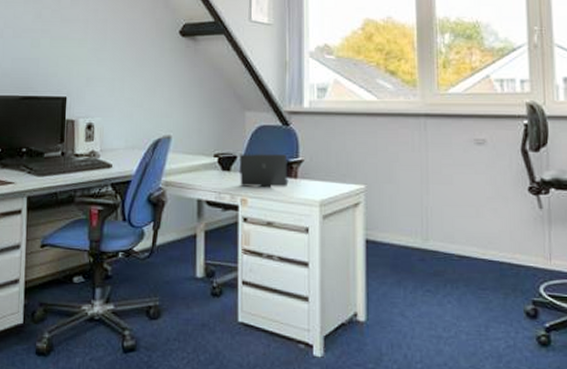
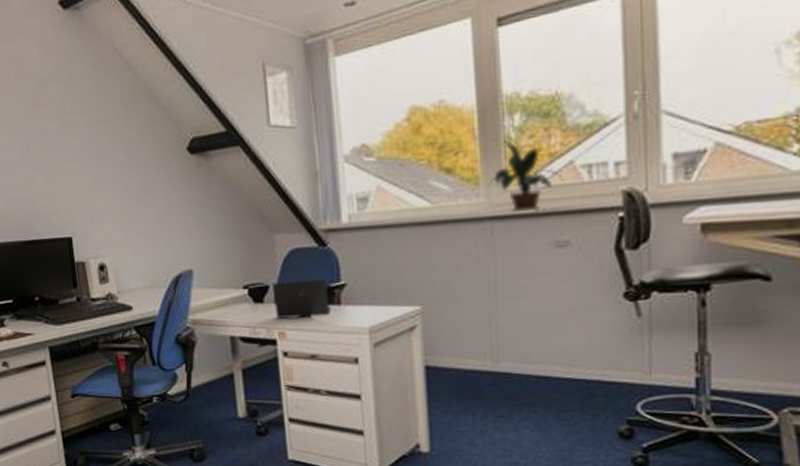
potted plant: none [424,54,482,113] -> present [489,141,563,213]

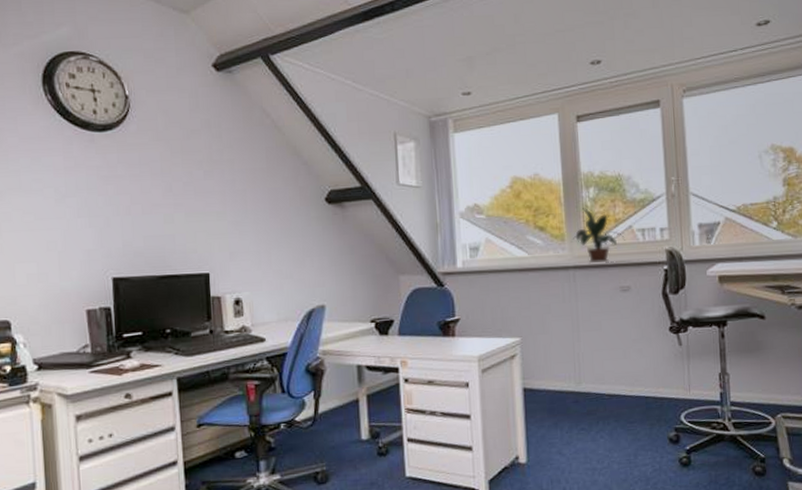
laptop: present [271,279,331,319] -> none [396,315,447,349]

